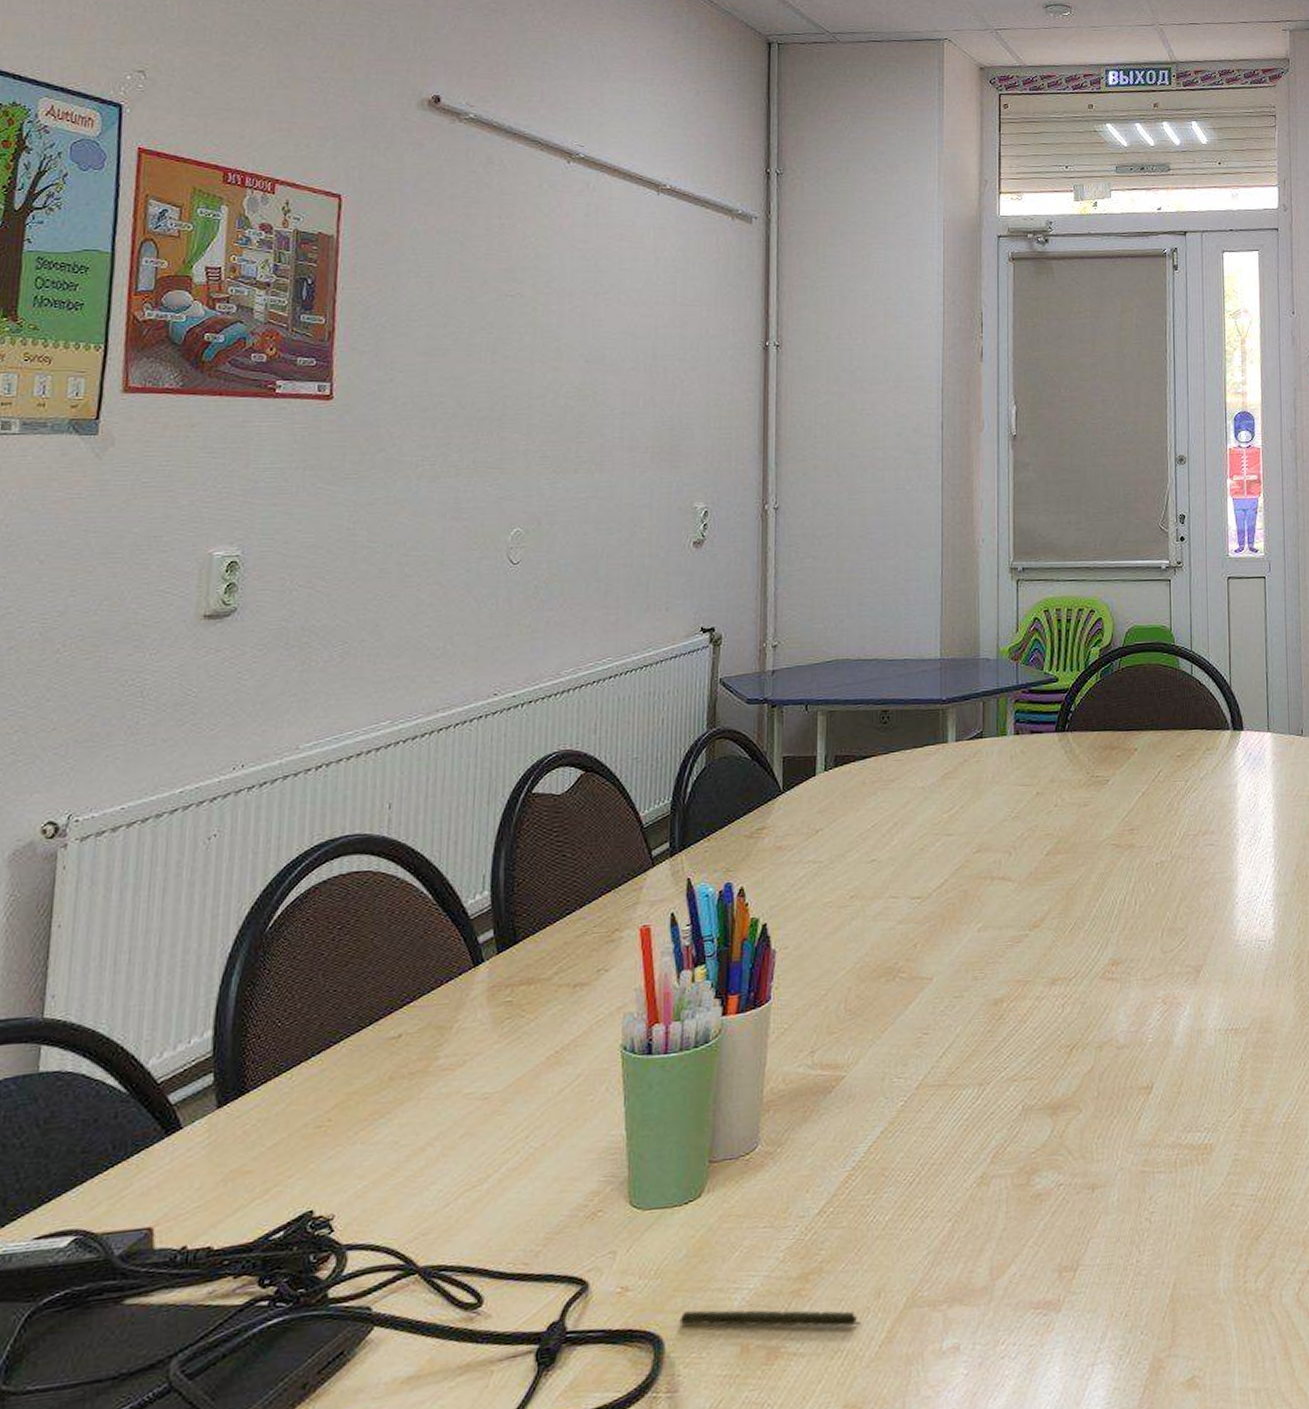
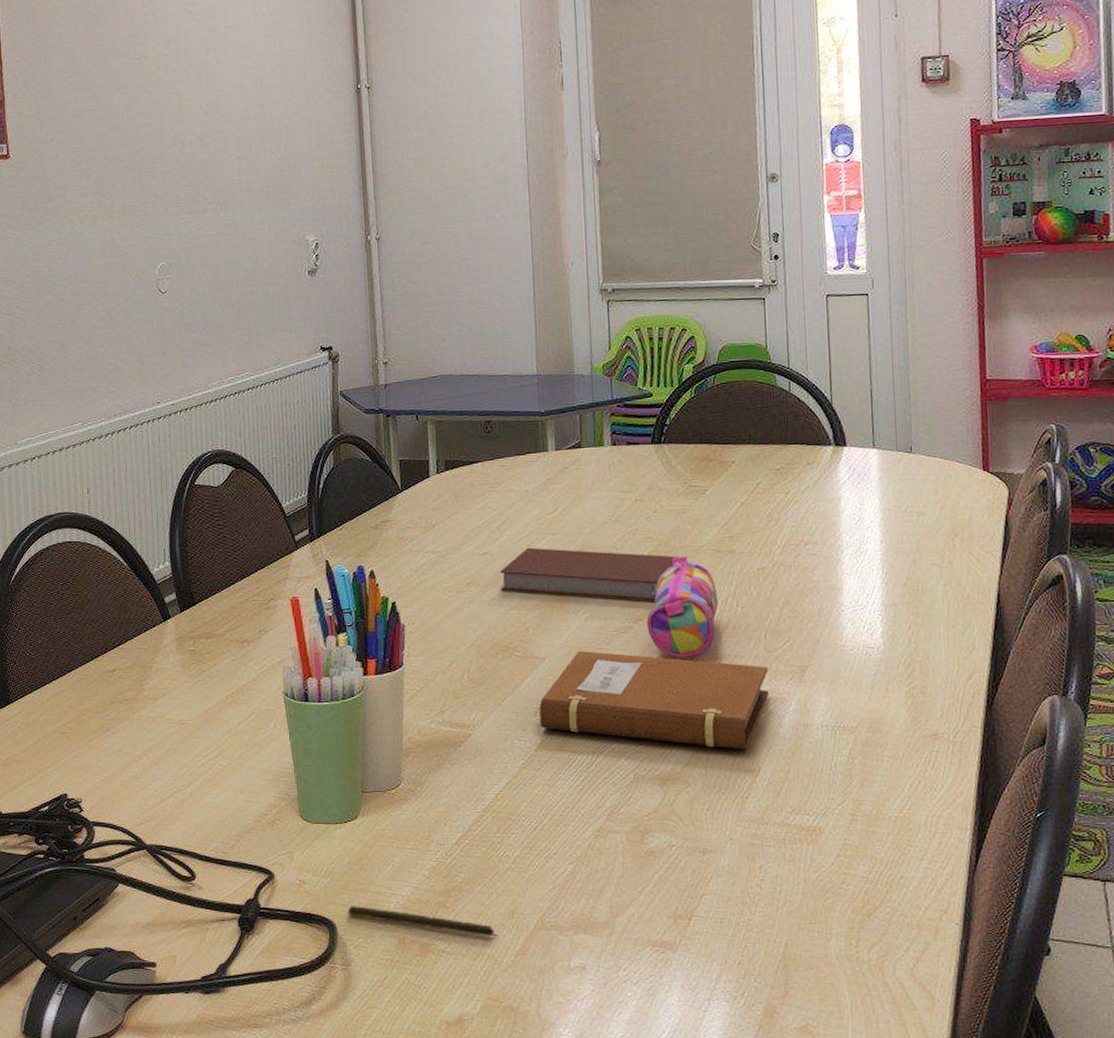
book: none [887,851,1079,906] -> present [499,547,679,601]
notebook: none [917,966,1165,1066] -> present [534,650,770,750]
pencil case: none [1043,853,1116,968] -> present [647,556,718,659]

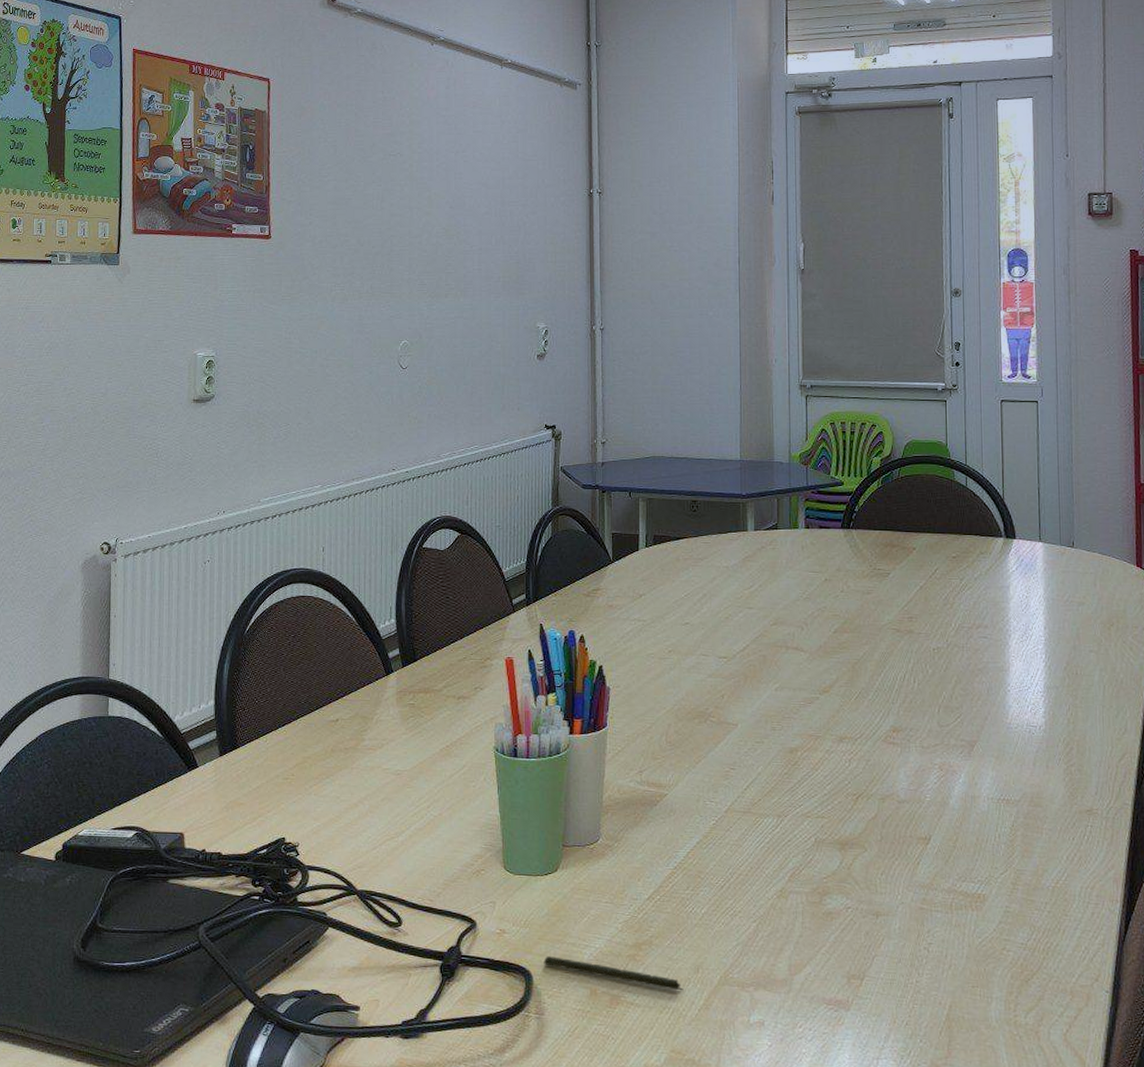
book: present [499,547,679,601] -> none [698,619,863,675]
notebook: present [534,650,770,750] -> none [726,718,941,819]
pencil case: present [647,556,718,659] -> none [832,634,897,730]

